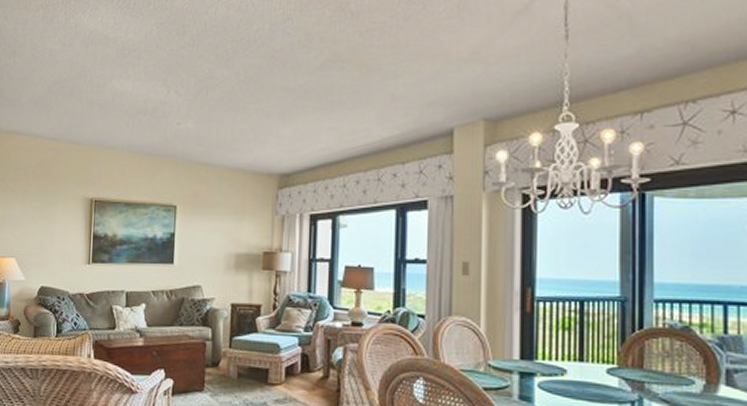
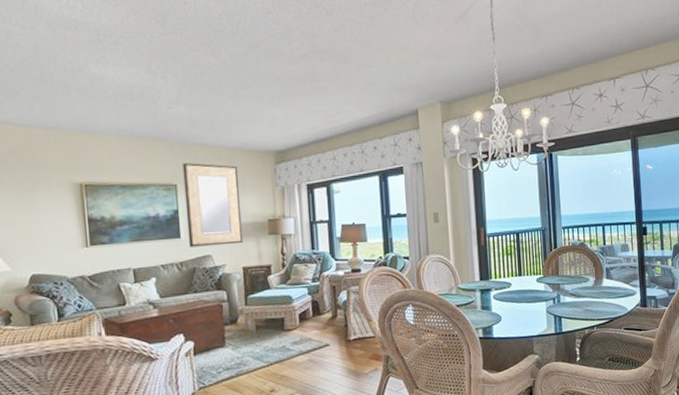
home mirror: none [180,183,239,277] -> present [182,163,244,247]

